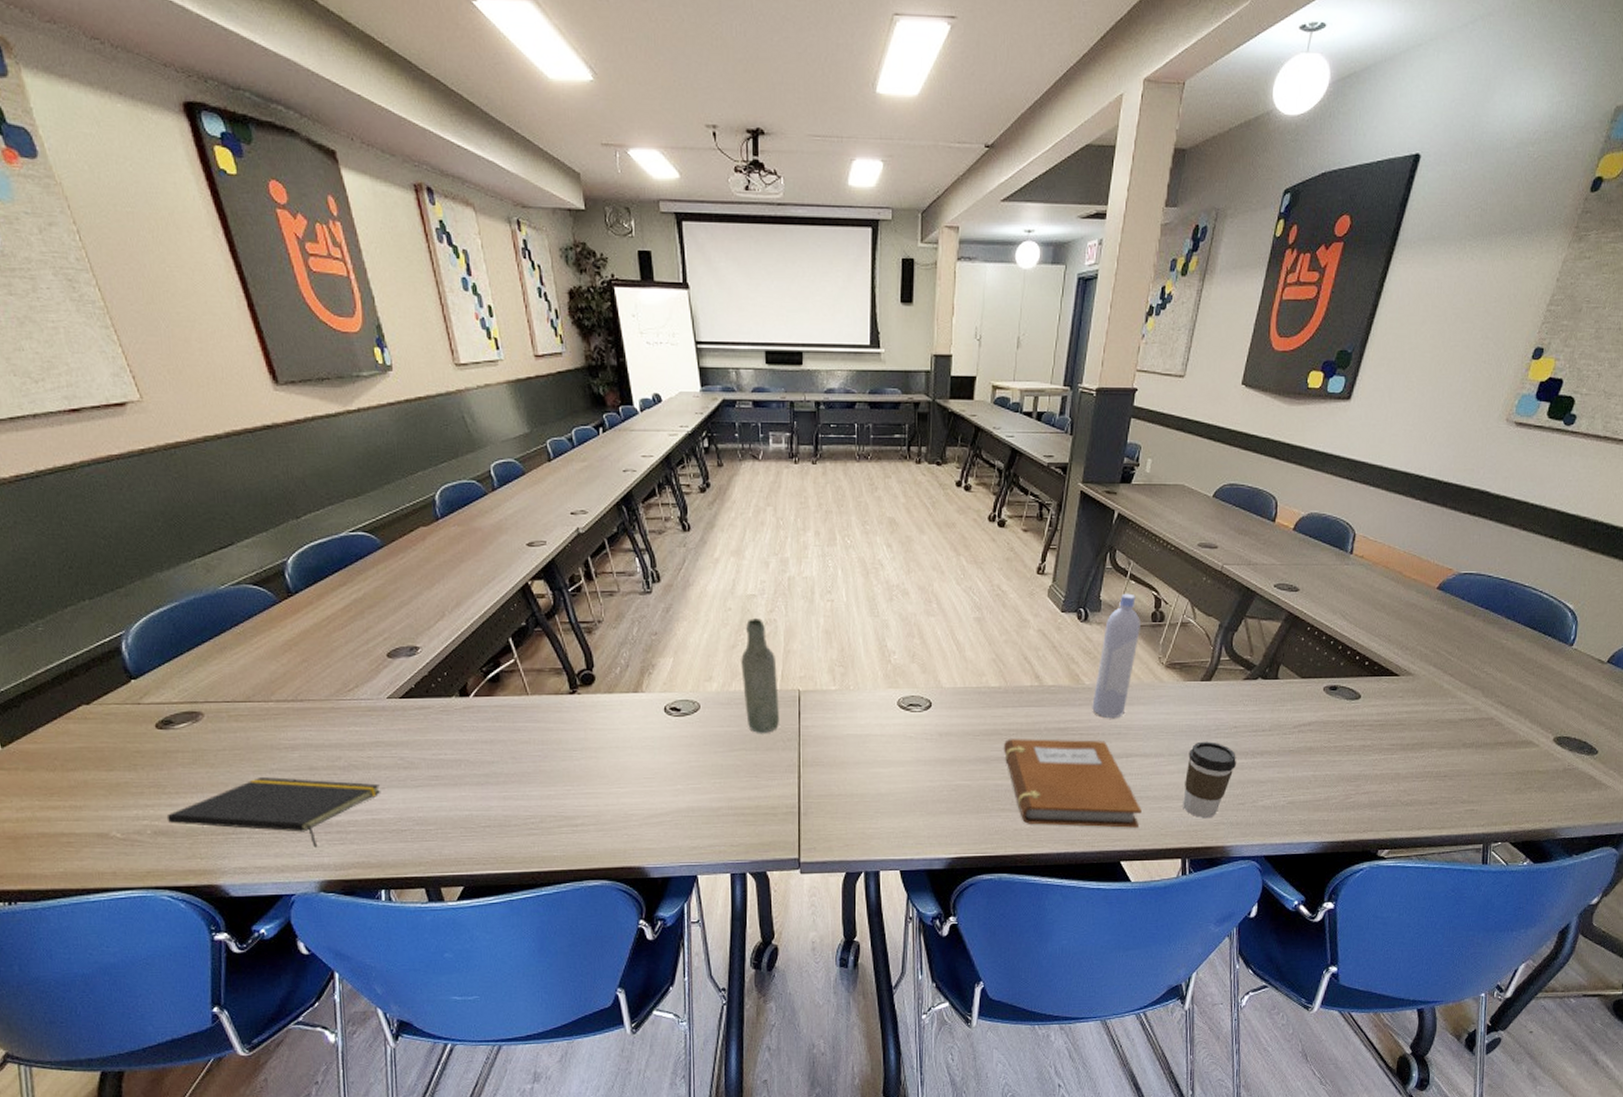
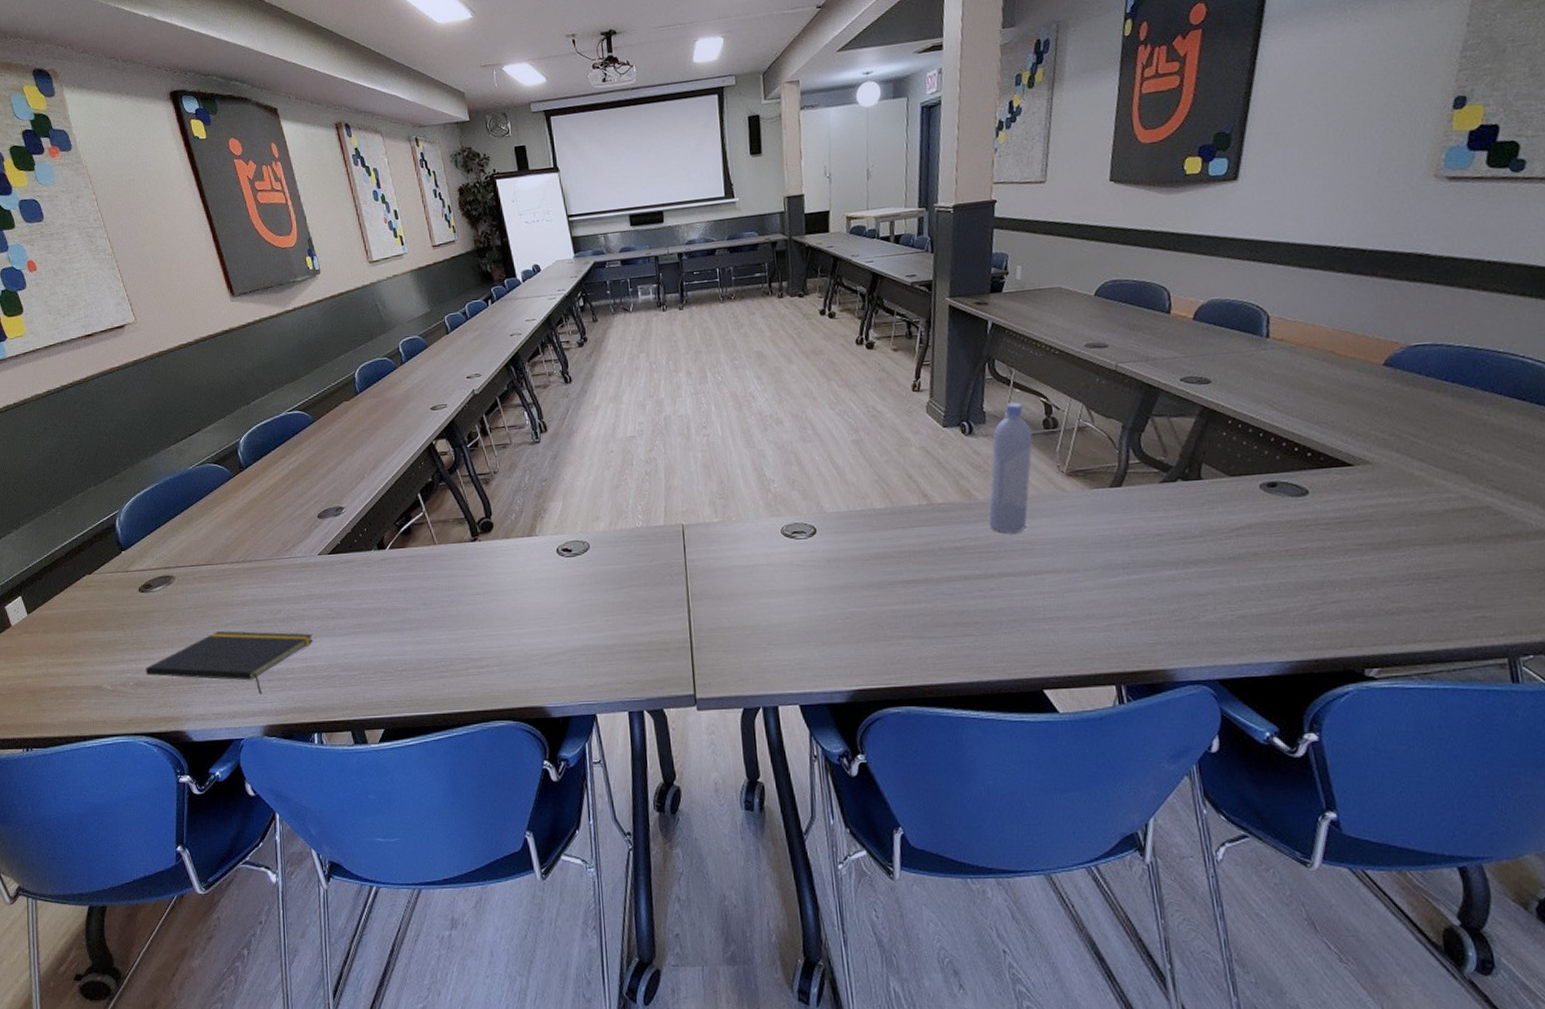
bottle: present [741,617,779,733] -> none [625,457,666,569]
notebook: present [1003,739,1142,828] -> none [896,558,1061,652]
coffee cup: present [1183,741,1236,819] -> none [1107,552,1166,639]

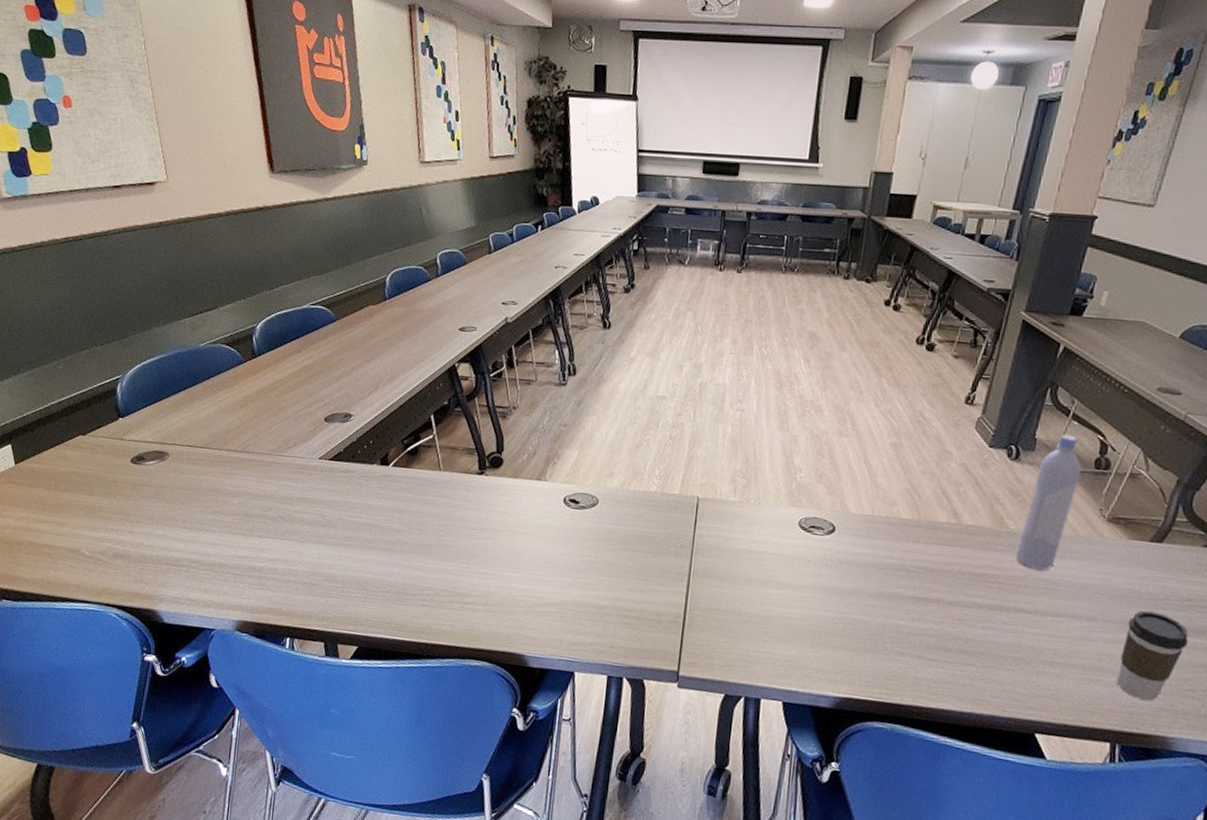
notepad: present [145,631,314,694] -> none [125,517,301,589]
coffee cup: none [1107,552,1166,639] -> present [1116,610,1188,701]

